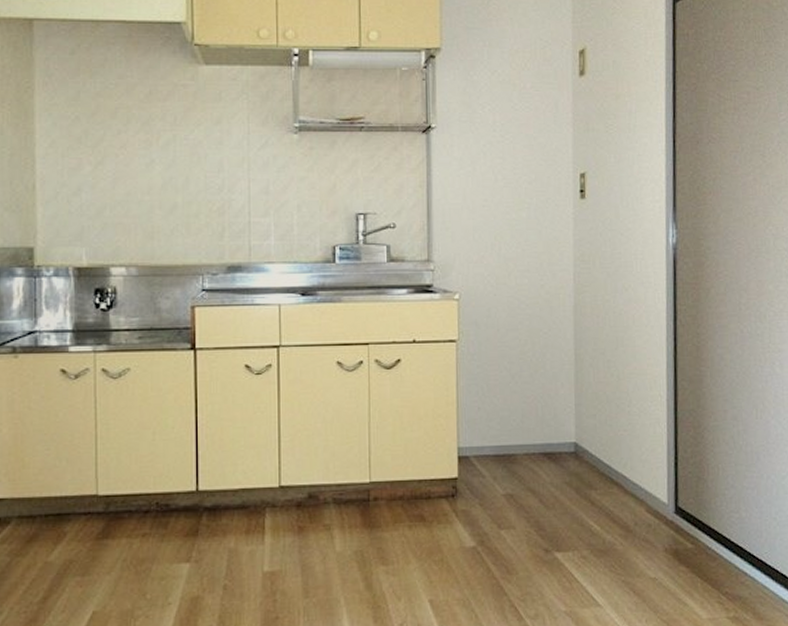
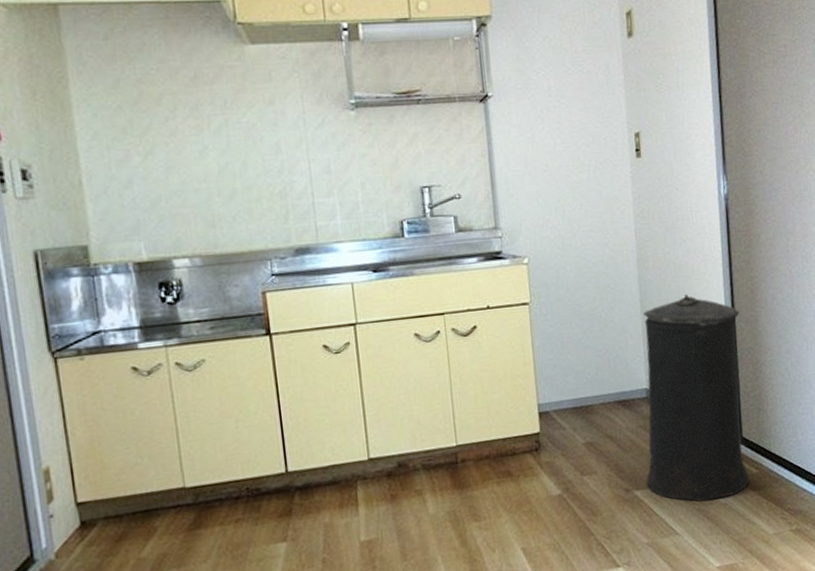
trash can: none [569,345,684,573] -> present [643,293,750,502]

